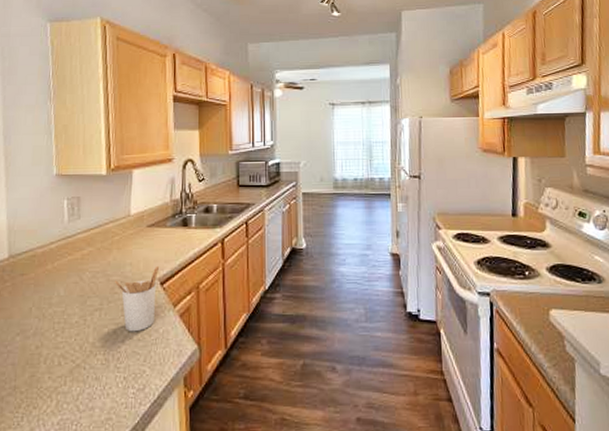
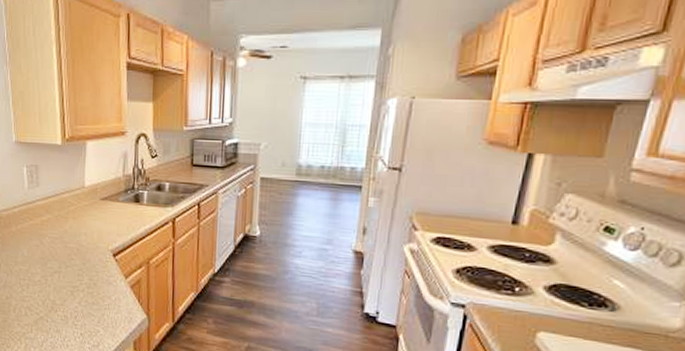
utensil holder: present [115,265,160,332] -> none [72,238,113,296]

